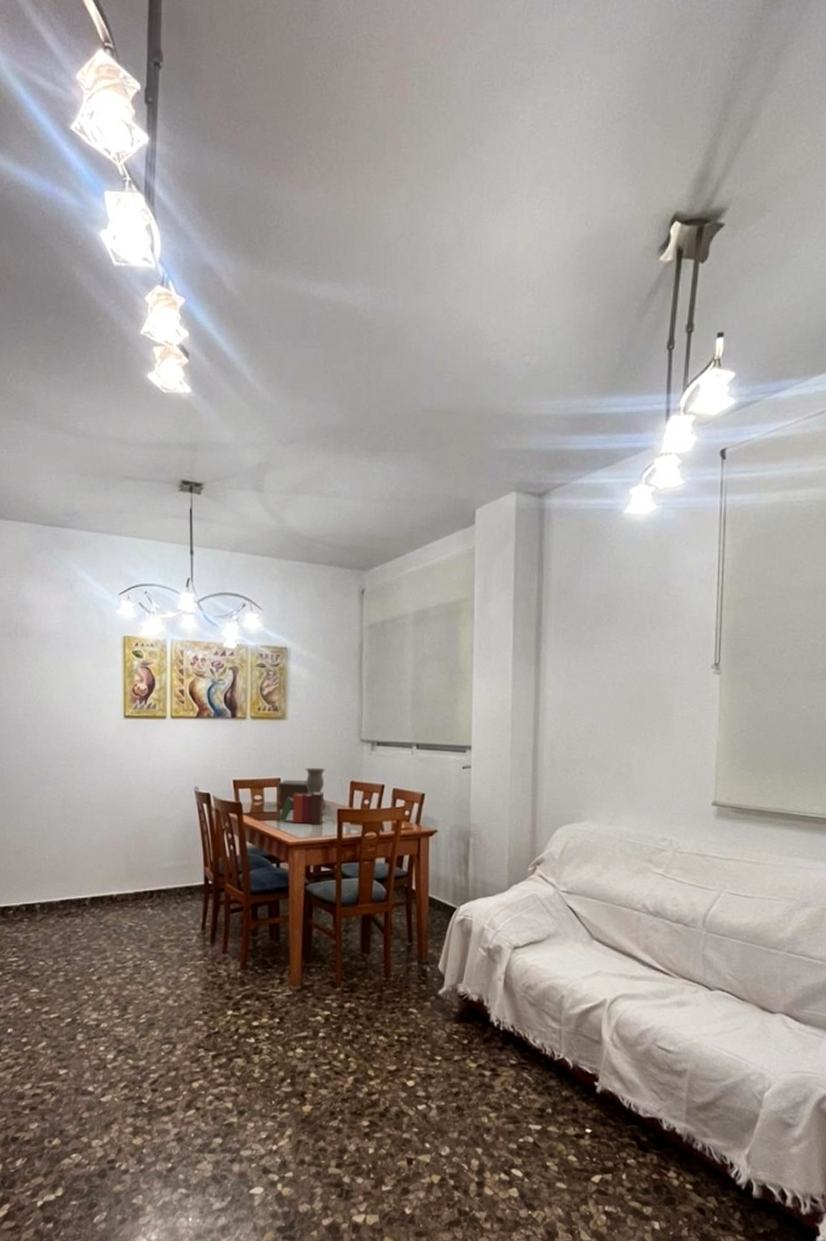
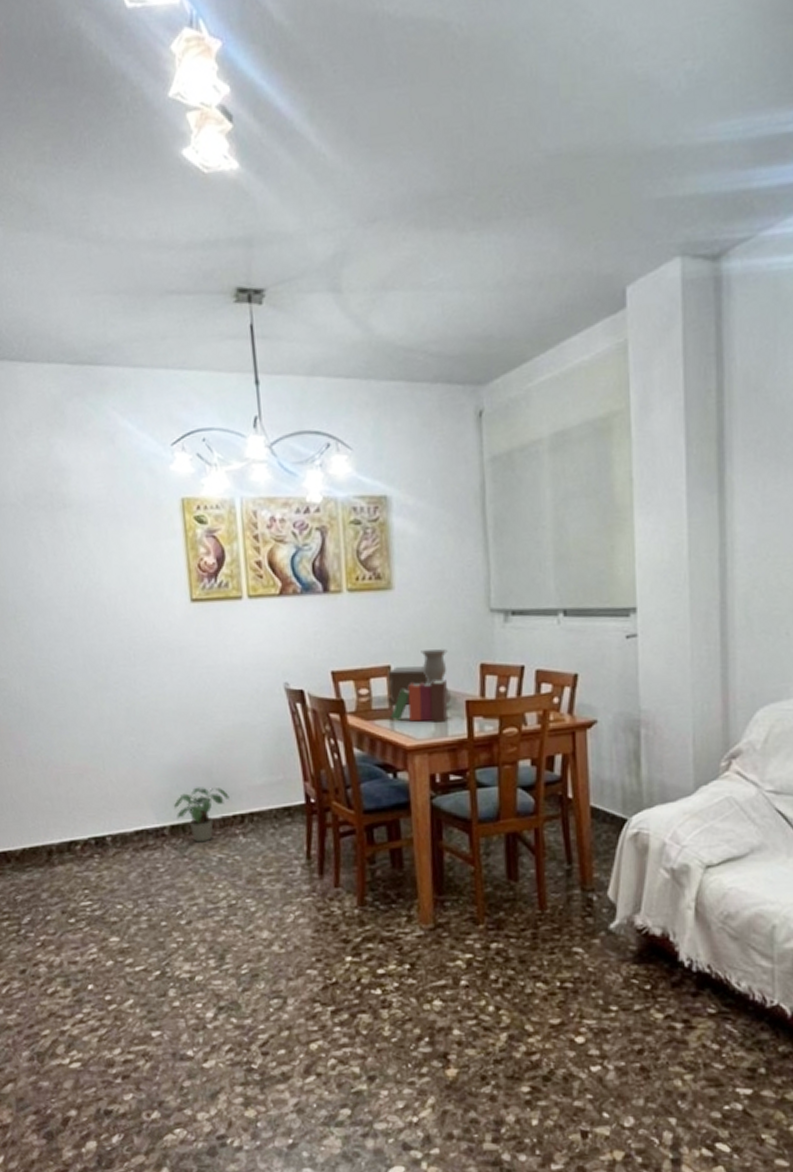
potted plant: none [95,867,142,912] -> present [173,787,230,842]

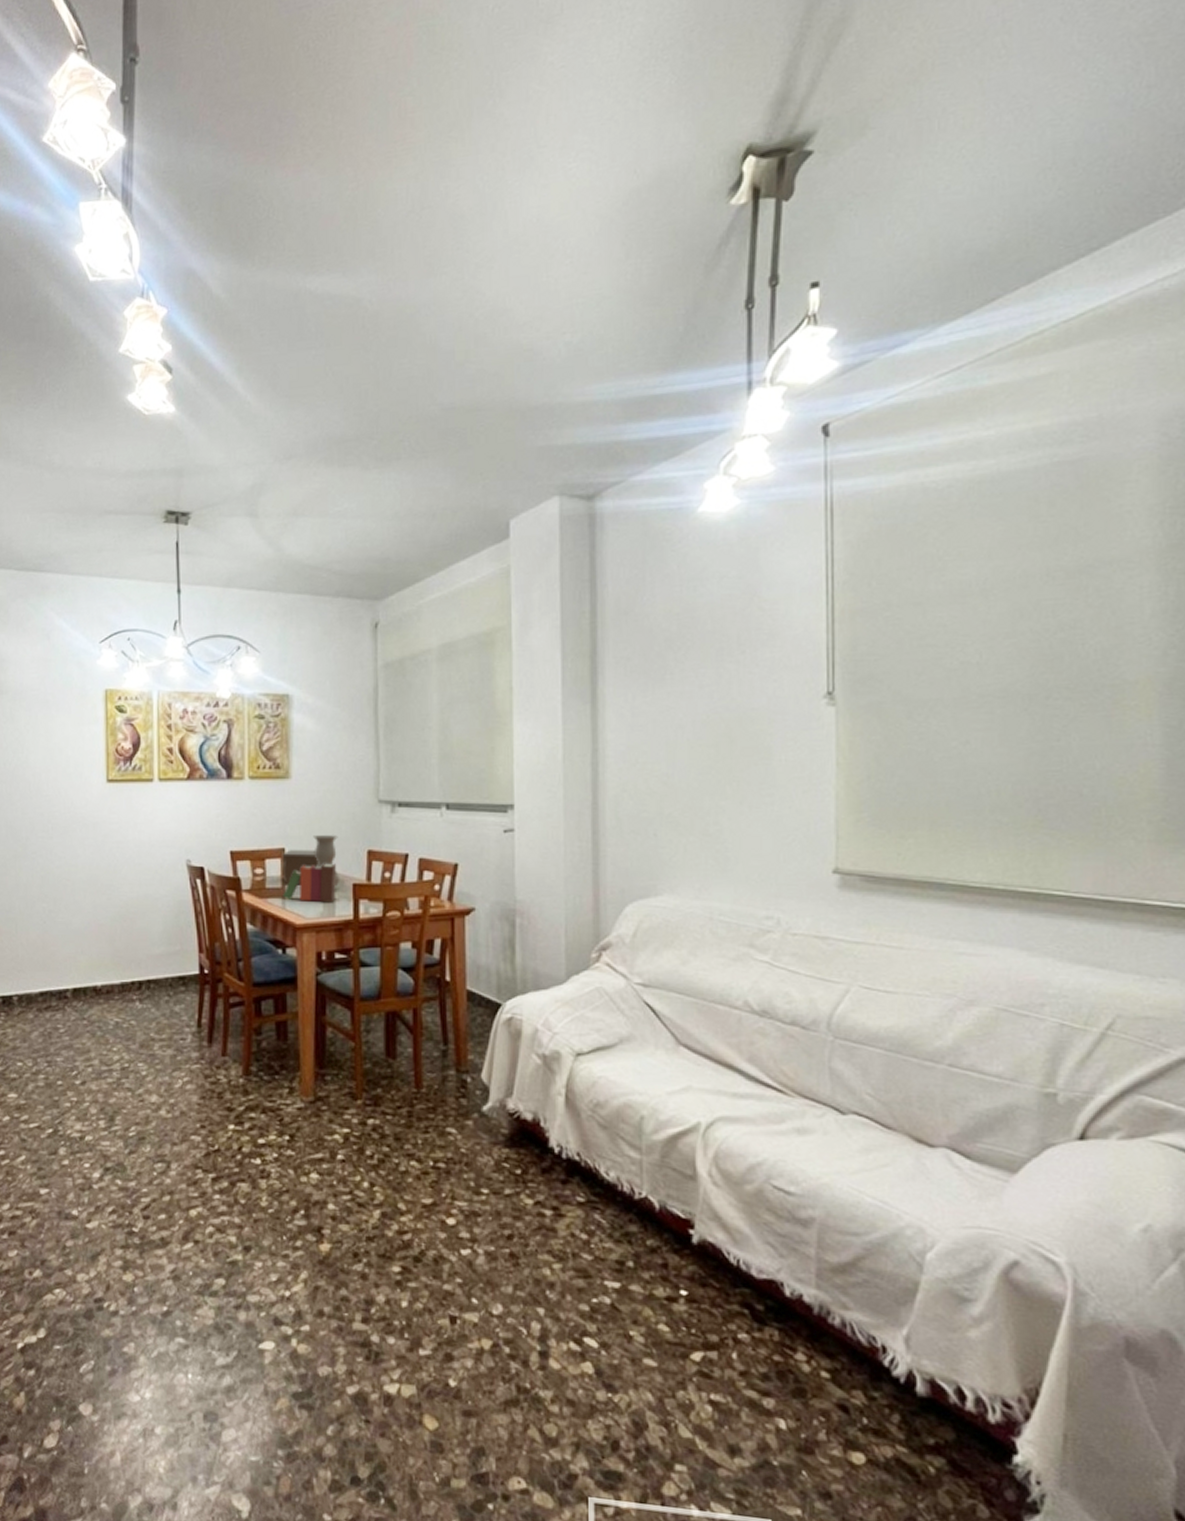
potted plant: present [173,787,230,842] -> none [77,953,129,1006]

